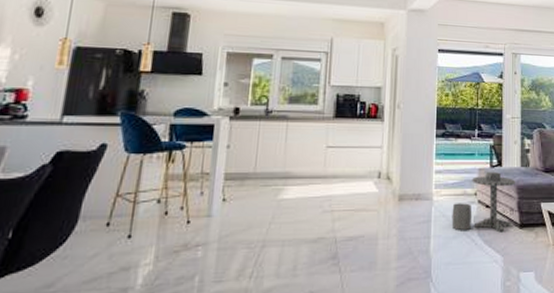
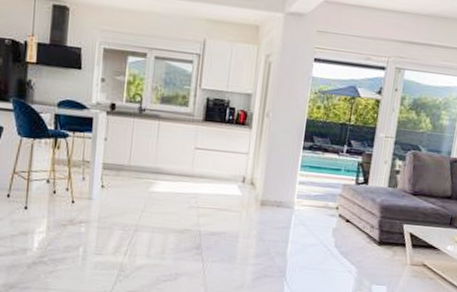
side table: present [452,171,516,233] -> none [310,188,381,247]

